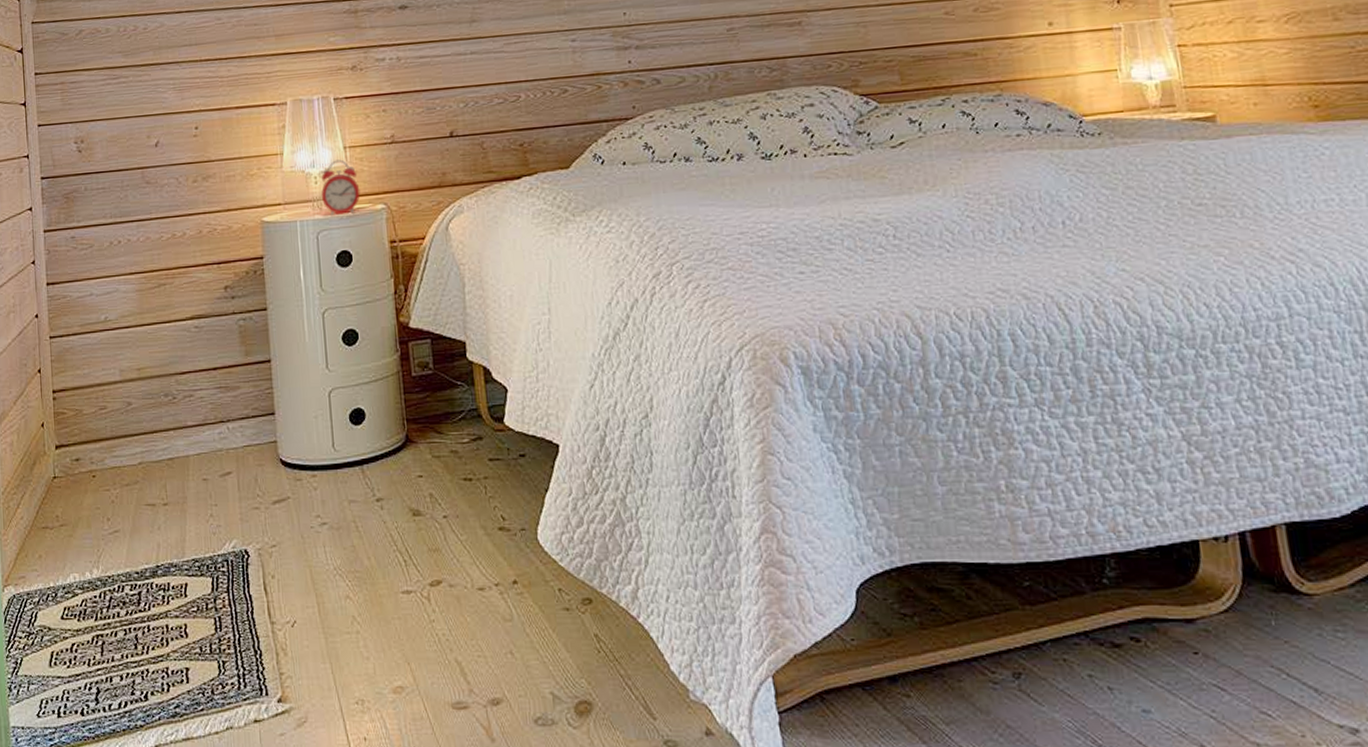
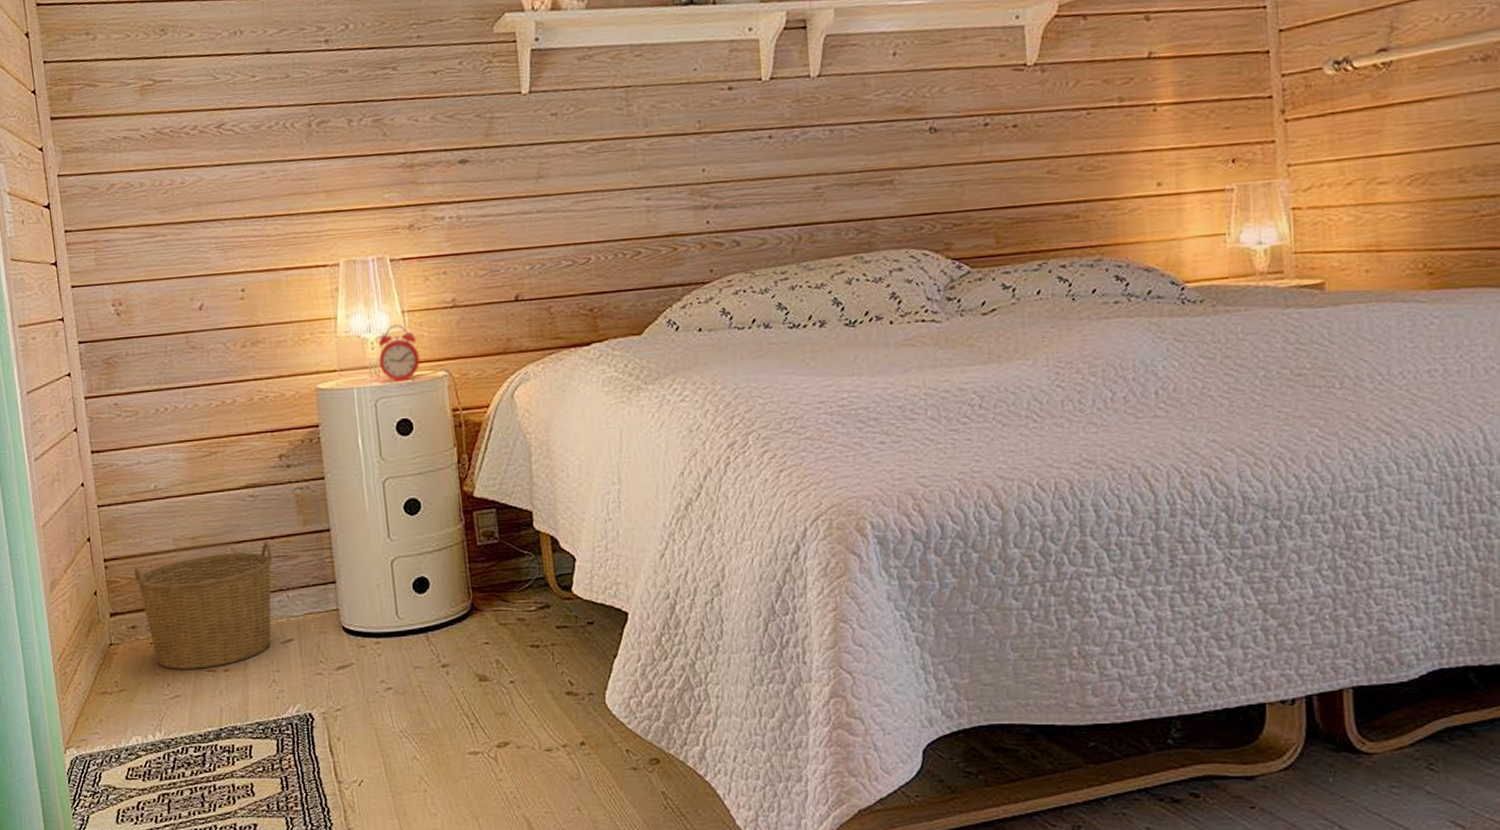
basket: none [81,372,215,504] -> present [134,541,273,670]

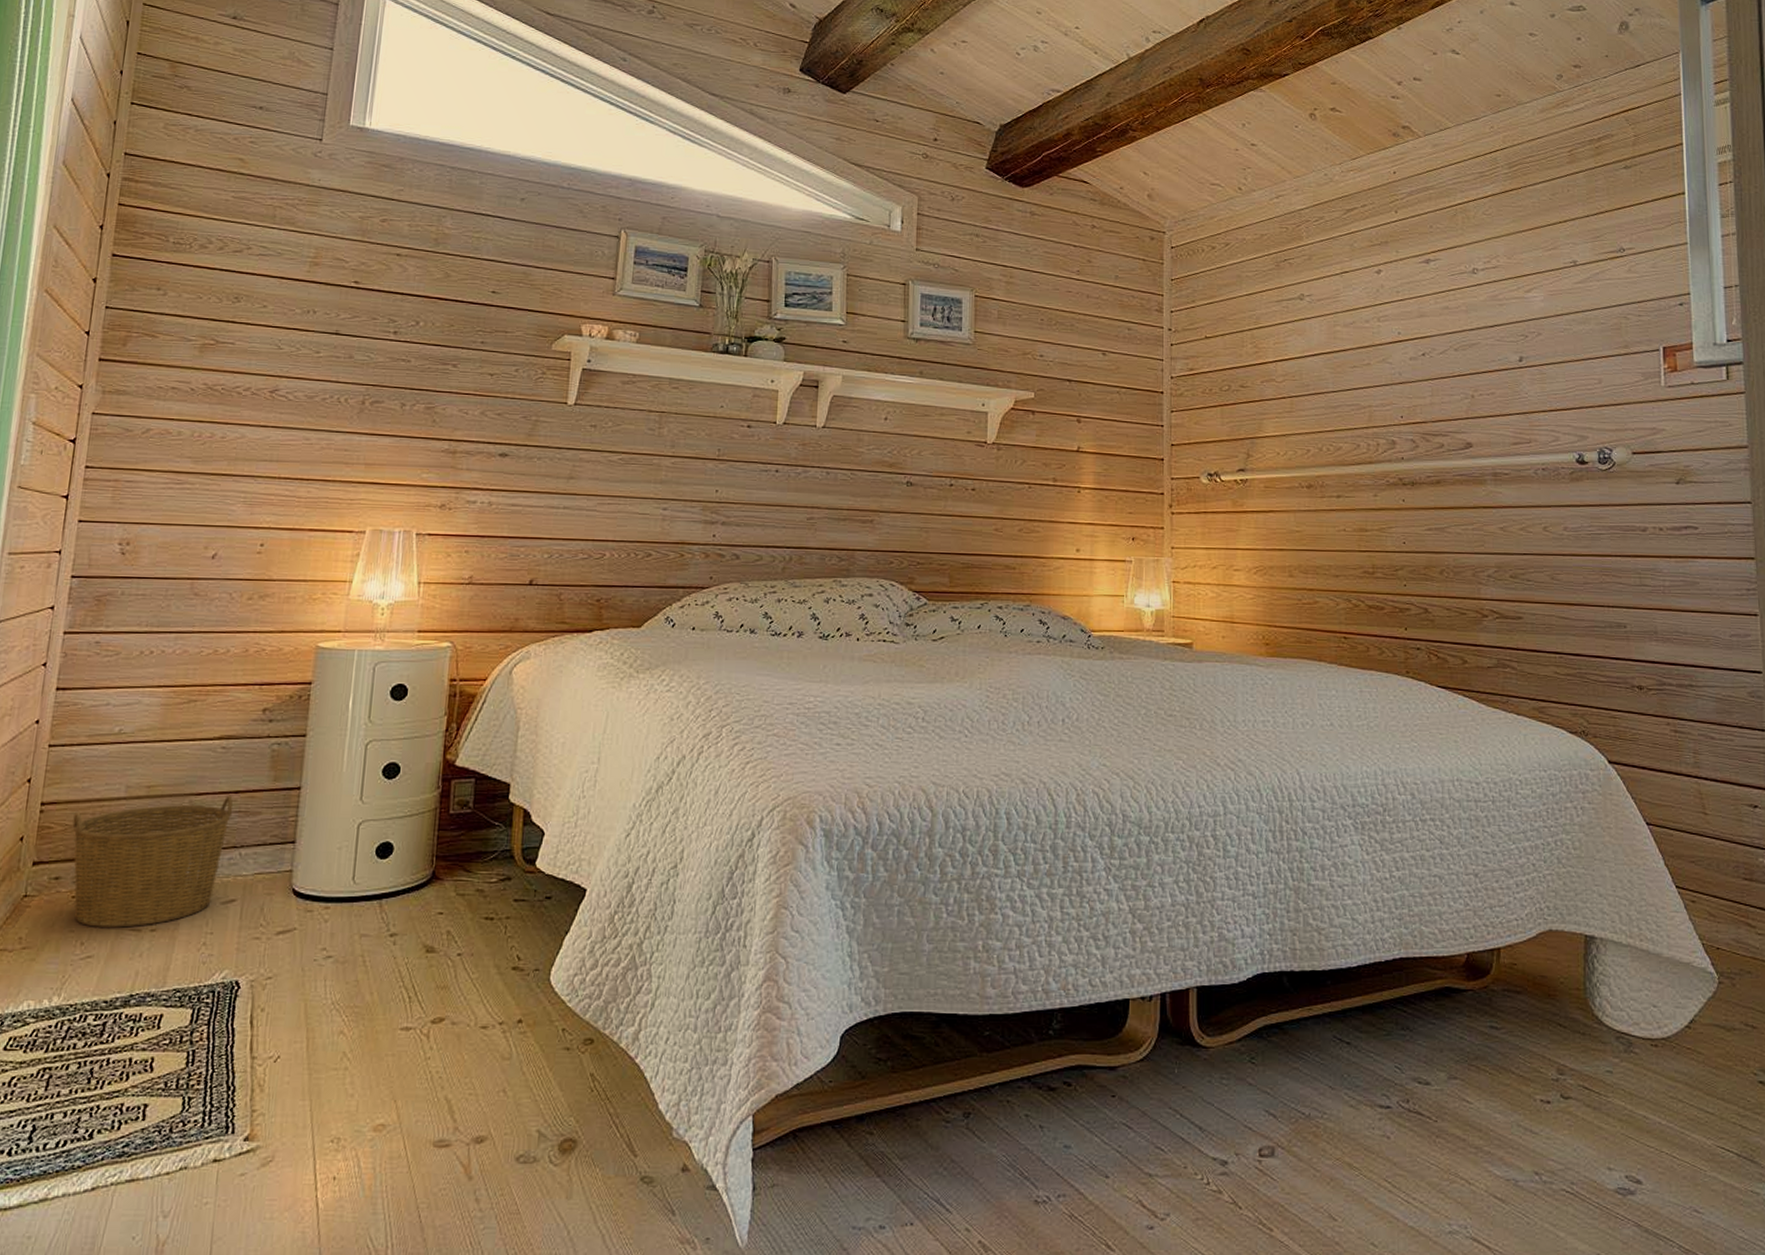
alarm clock: present [379,324,420,384] -> none [386,594,428,650]

